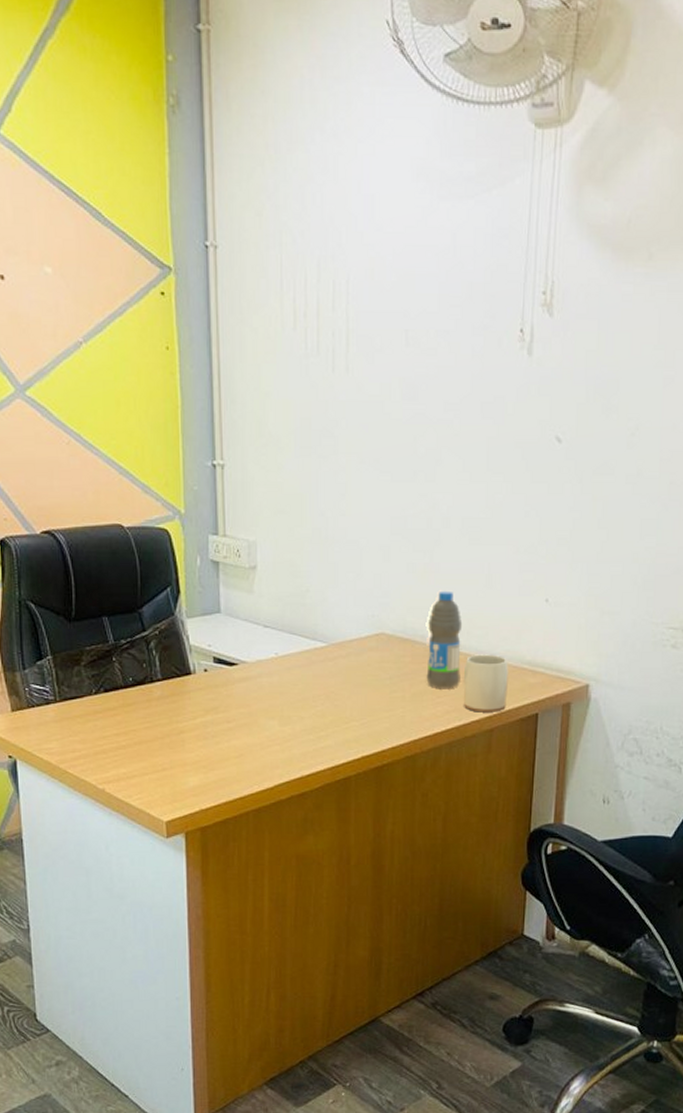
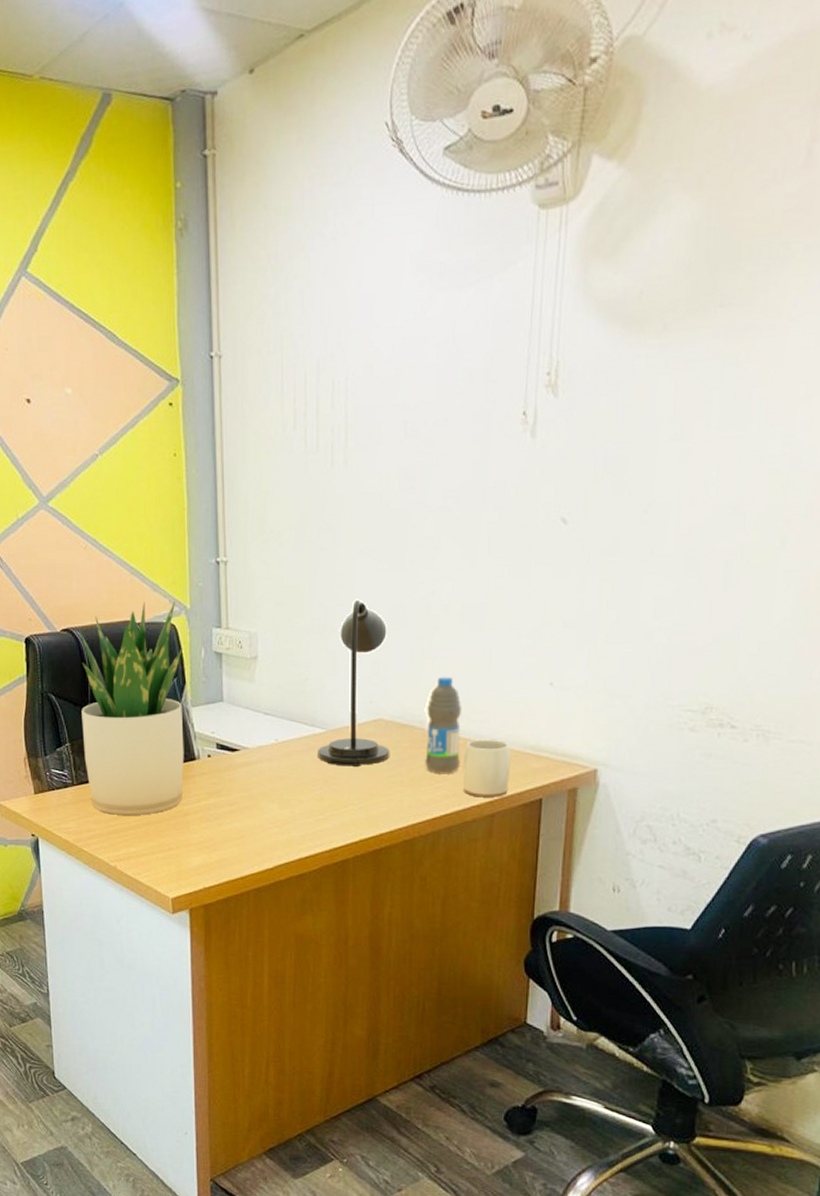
planter: none [61,504,179,734] -> present [79,601,184,815]
desk lamp: none [319,511,392,683] -> present [318,600,390,768]

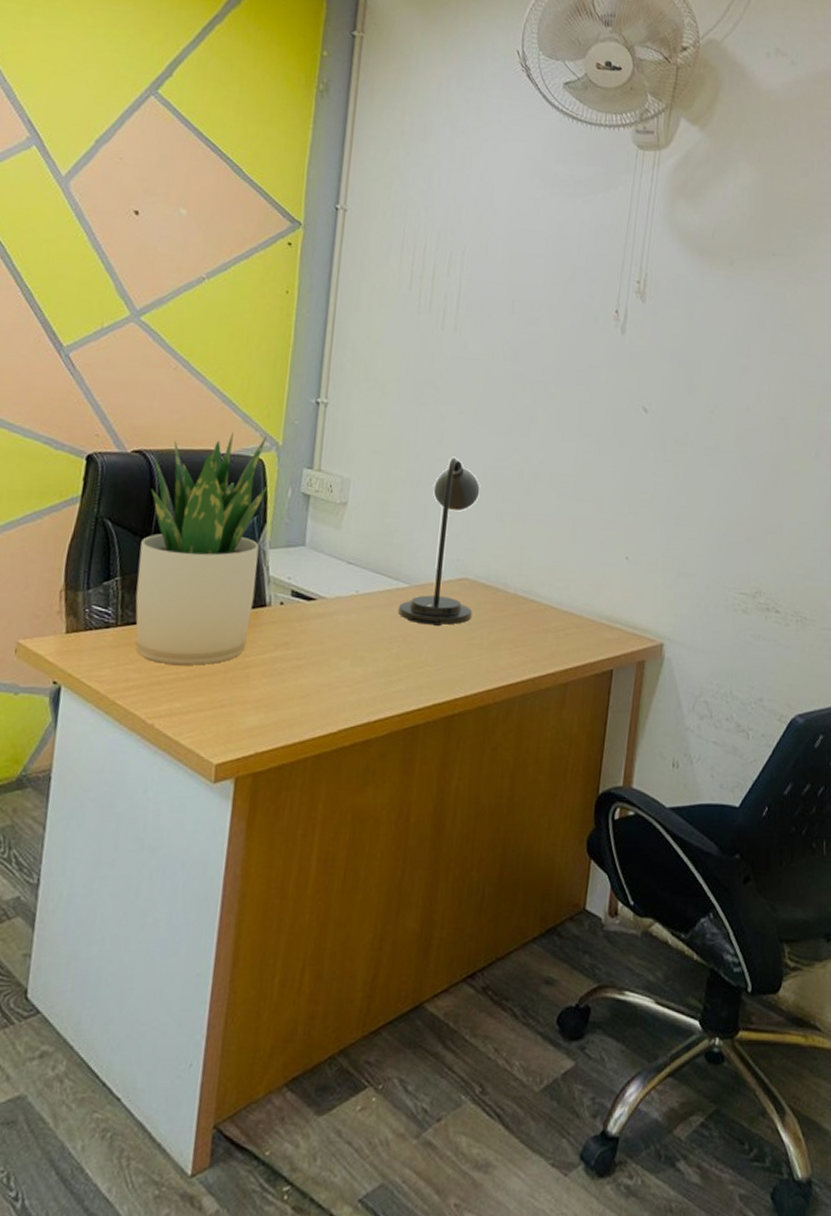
water bottle: present [425,676,463,773] -> none [505,541,545,639]
mug: present [463,739,510,797] -> none [540,606,587,666]

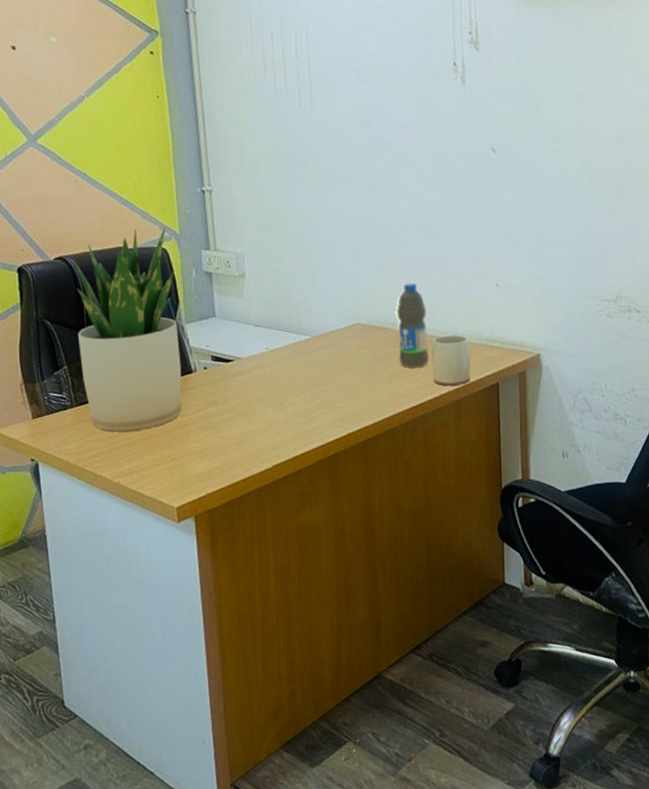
desk lamp: present [398,458,480,627] -> none [305,220,369,368]
water bottle: none [505,541,545,639] -> present [397,282,429,368]
mug: none [540,606,587,666] -> present [431,334,471,386]

